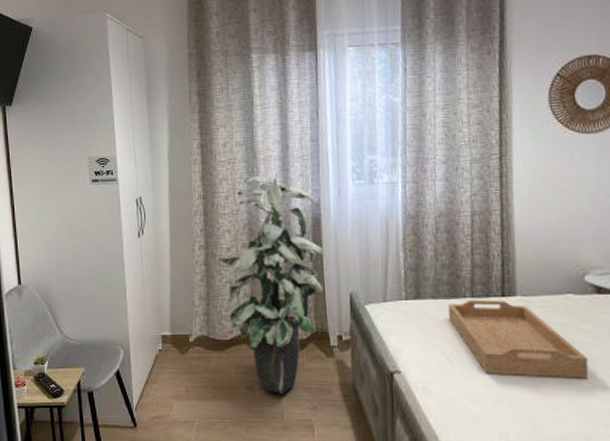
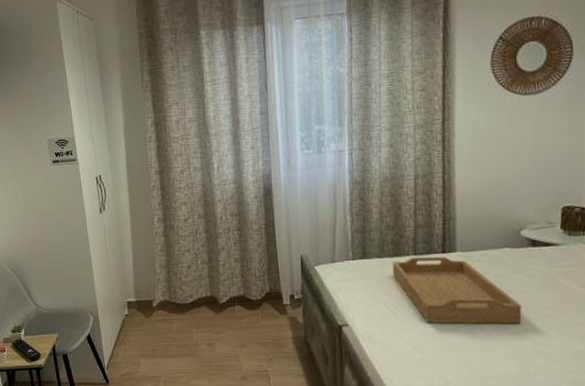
indoor plant: present [218,175,324,394] -> none [176,149,276,349]

